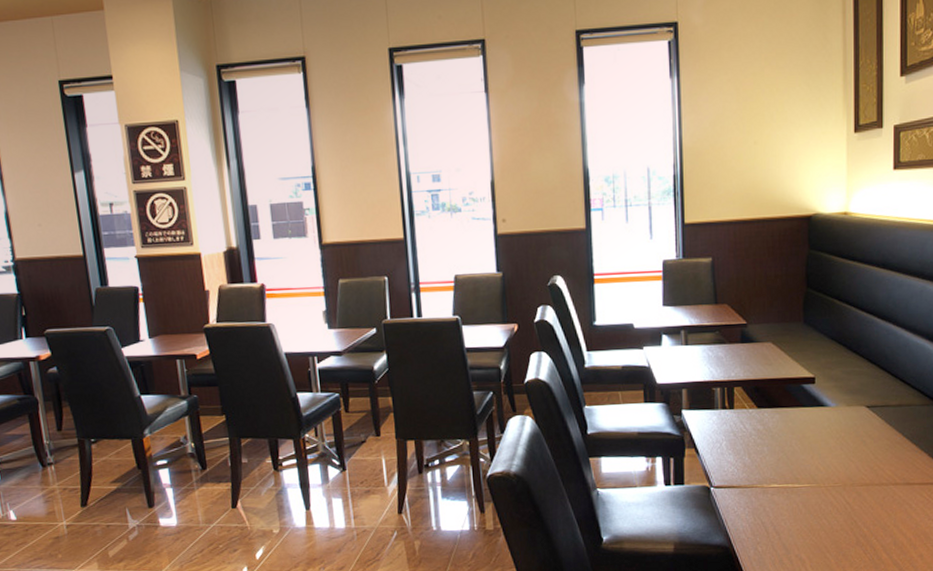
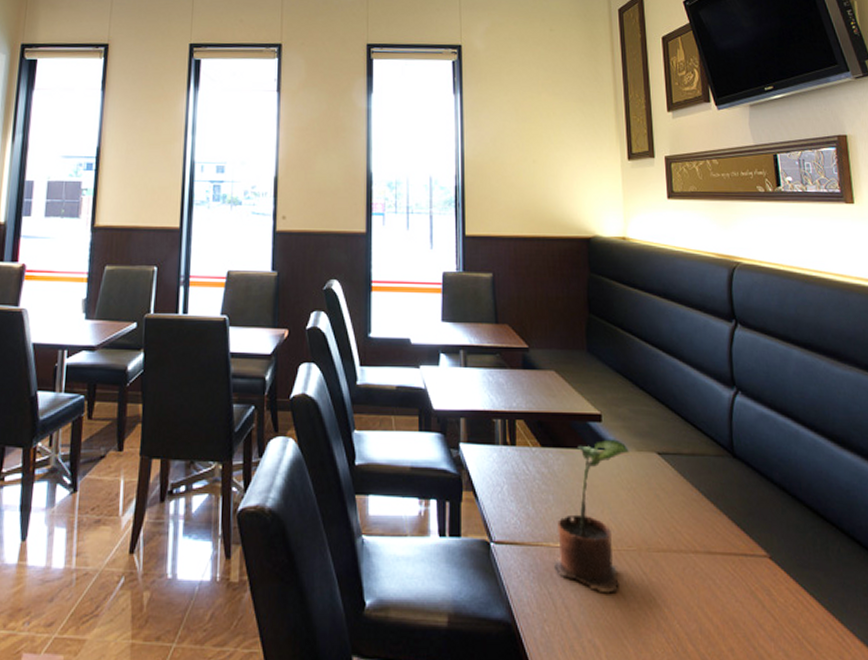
potted plant: none [767,397,839,520] -> present [554,439,629,594]

